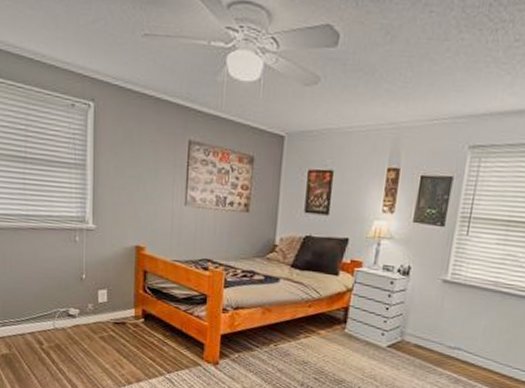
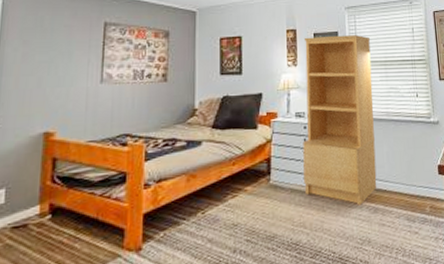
bookcase: none [381,179,496,373] -> present [303,35,377,206]

